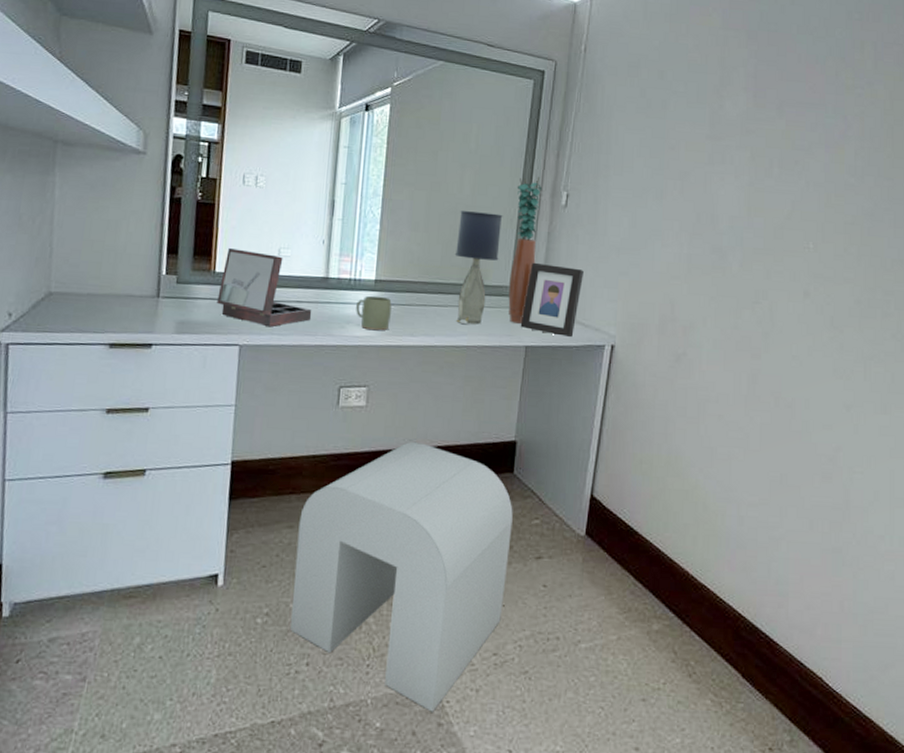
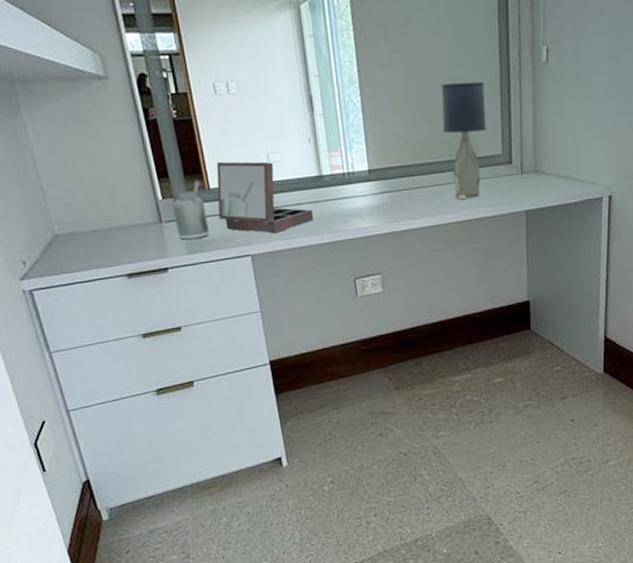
soap dispenser: none [171,261,208,320] -> present [172,180,210,240]
stool: present [290,441,513,712] -> none [342,316,538,535]
mug: present [356,295,392,331] -> none [355,185,391,220]
vase: present [508,177,543,324] -> none [494,35,524,190]
picture frame: present [520,262,584,338] -> none [517,125,574,196]

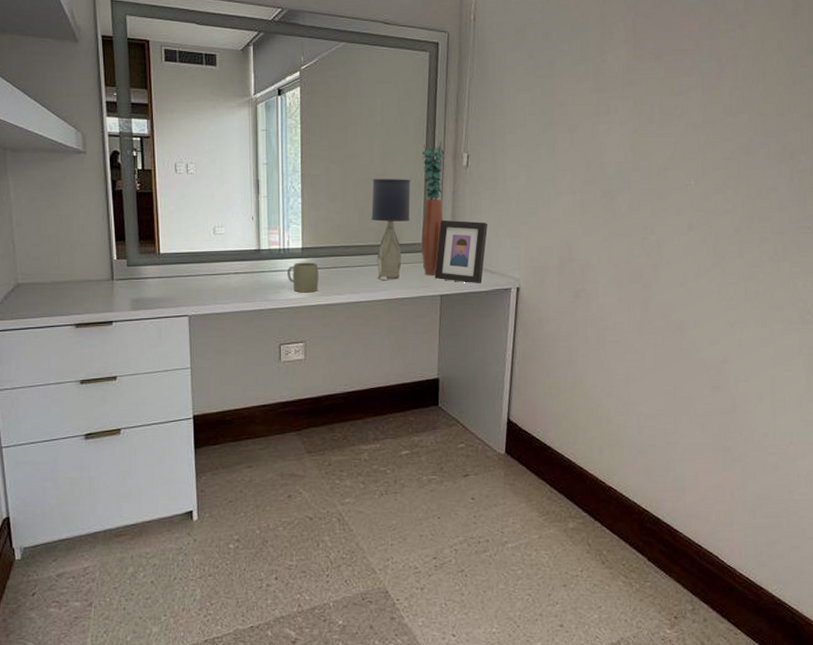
soap dispenser: present [172,180,210,240] -> none [125,245,155,298]
jewelry box: present [216,161,314,234] -> none [165,231,249,298]
mug: none [355,185,391,220] -> present [287,262,319,293]
vase: none [494,35,524,190] -> present [421,142,445,276]
picture frame: none [517,125,574,196] -> present [434,220,488,284]

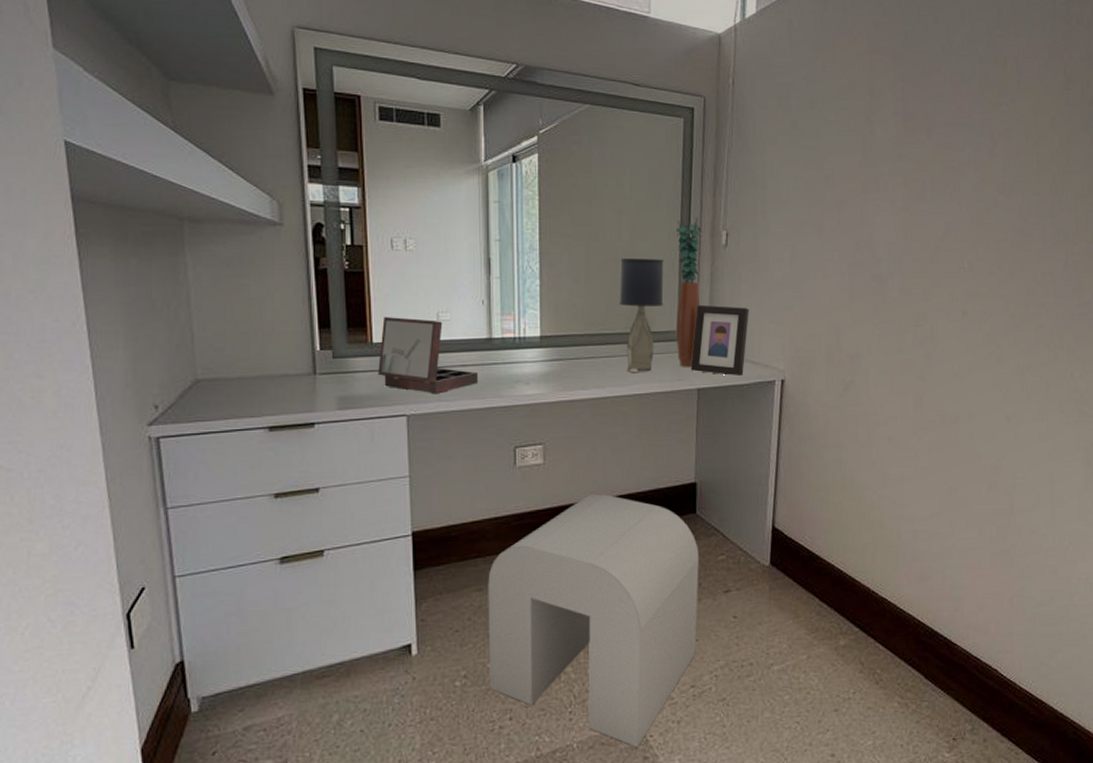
jewelry box: none [165,231,249,298] -> present [378,317,479,394]
stool: none [257,386,441,609] -> present [488,493,699,748]
mug: present [287,262,319,293] -> none [524,352,560,388]

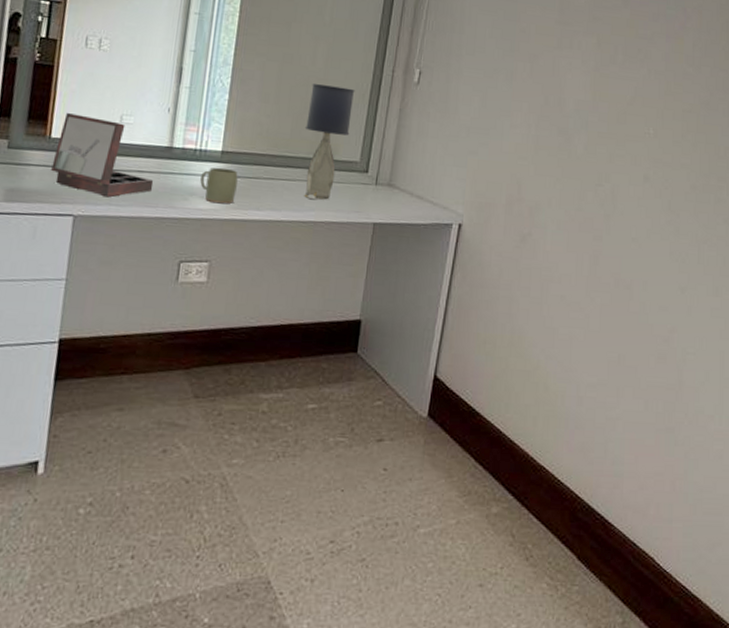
stool: present [488,493,699,748] -> none [115,319,356,605]
mug: none [524,352,560,388] -> present [200,167,238,204]
vase: present [675,218,702,367] -> none [357,53,396,200]
picture frame: present [690,304,749,377] -> none [368,138,434,216]

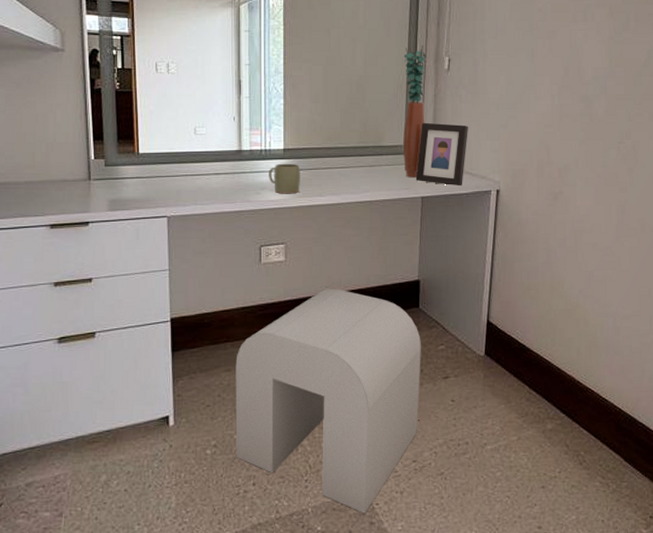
jewelry box: present [51,113,154,198] -> none [143,131,230,199]
stool: none [115,319,356,605] -> present [235,288,421,514]
table lamp: present [304,84,355,200] -> none [352,81,393,183]
vase: none [357,53,396,200] -> present [403,45,427,178]
picture frame: none [368,138,434,216] -> present [415,122,468,187]

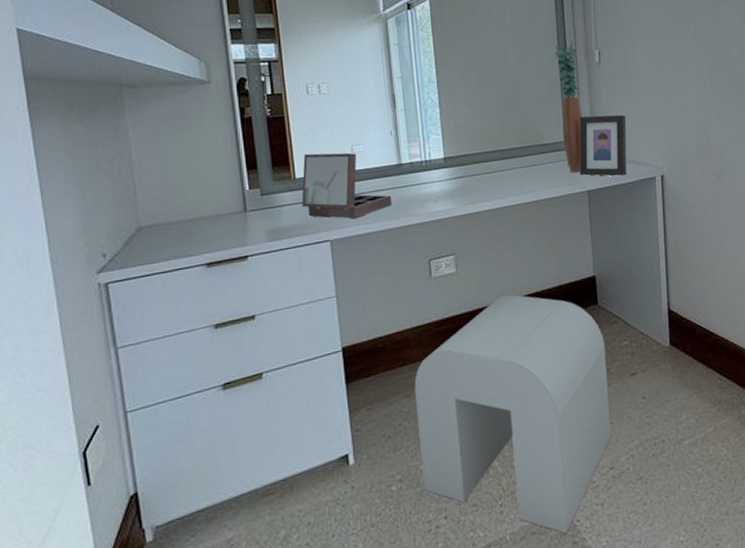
jewelry box: none [143,131,230,199] -> present [302,152,393,219]
mug: present [269,163,300,194] -> none [431,171,465,204]

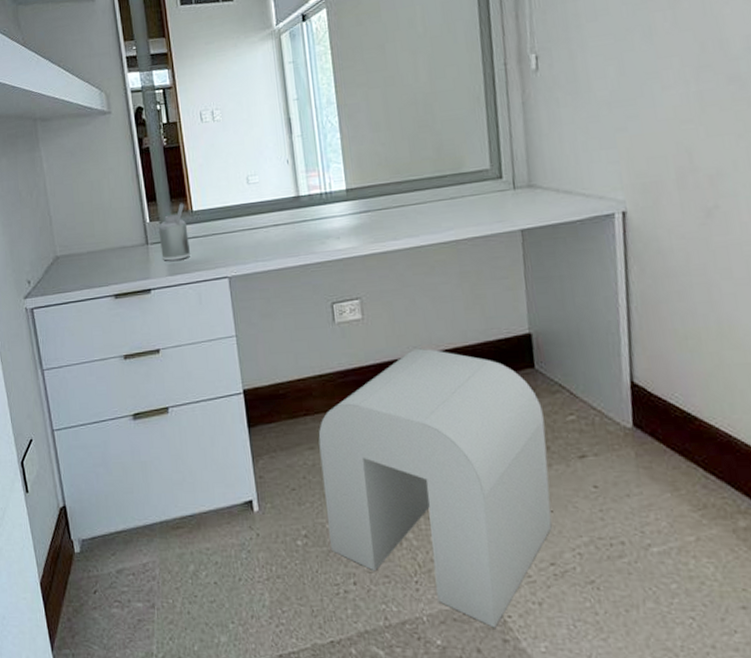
soap dispenser: none [258,170,293,228] -> present [158,203,191,262]
jewelry box: present [302,152,393,219] -> none [199,183,291,255]
vase: present [554,41,583,173] -> none [477,45,515,208]
picture frame: present [579,114,627,176] -> none [509,134,574,213]

